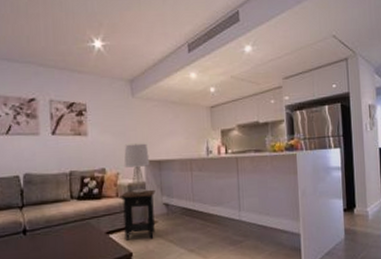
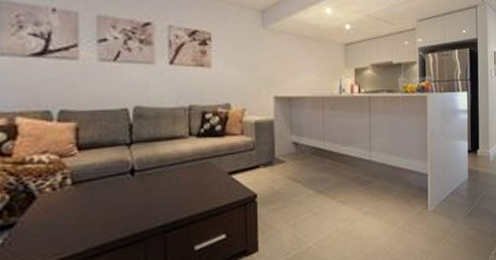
side table: present [120,189,156,240] -> none [245,127,284,181]
lamp: present [124,143,150,195] -> none [252,78,279,132]

